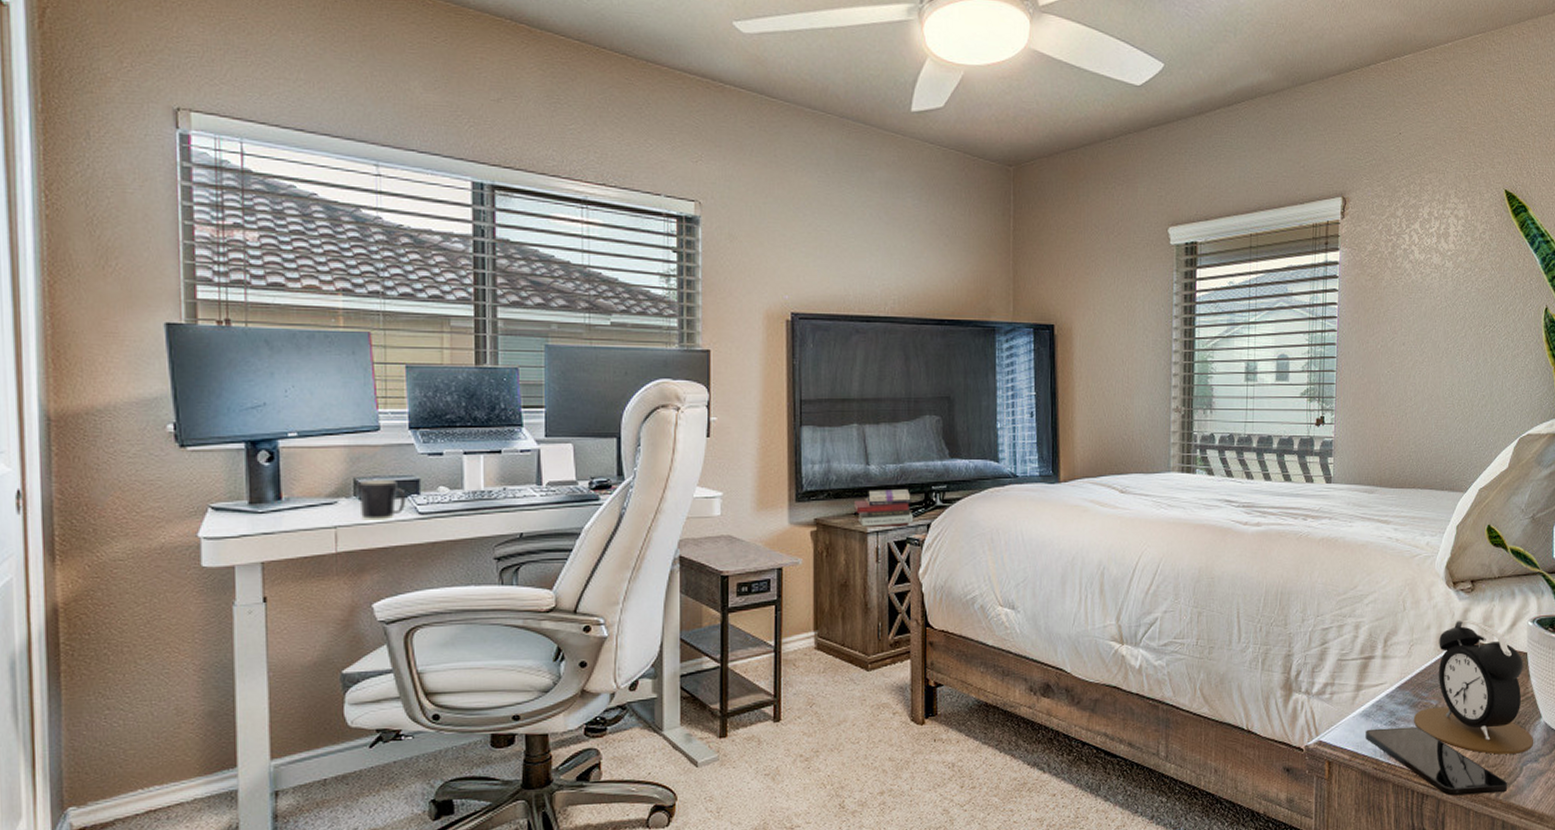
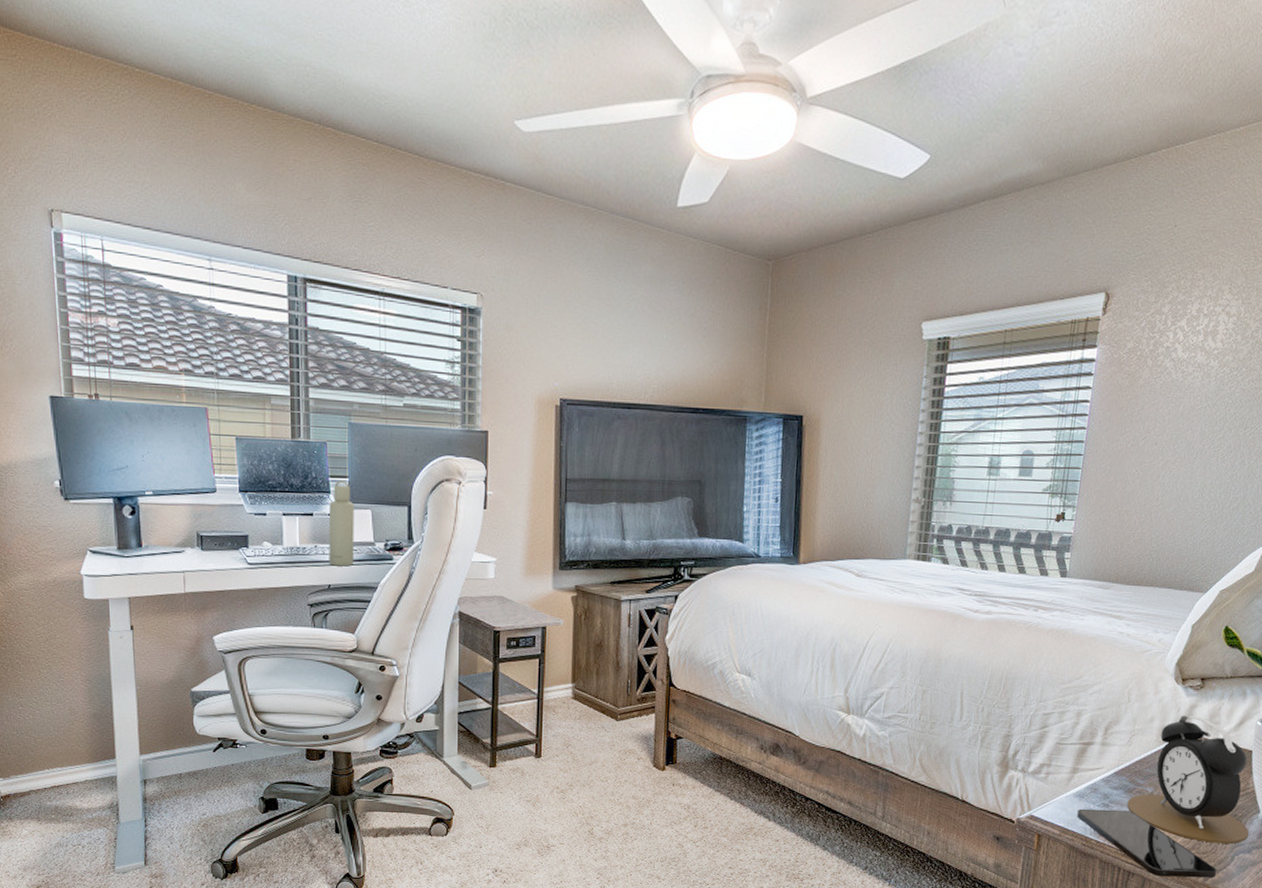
mug: present [359,480,406,522] -> none [201,534,238,569]
bottle: none [520,410,552,511] -> present [328,480,354,567]
books: present [853,489,914,527] -> none [610,562,663,596]

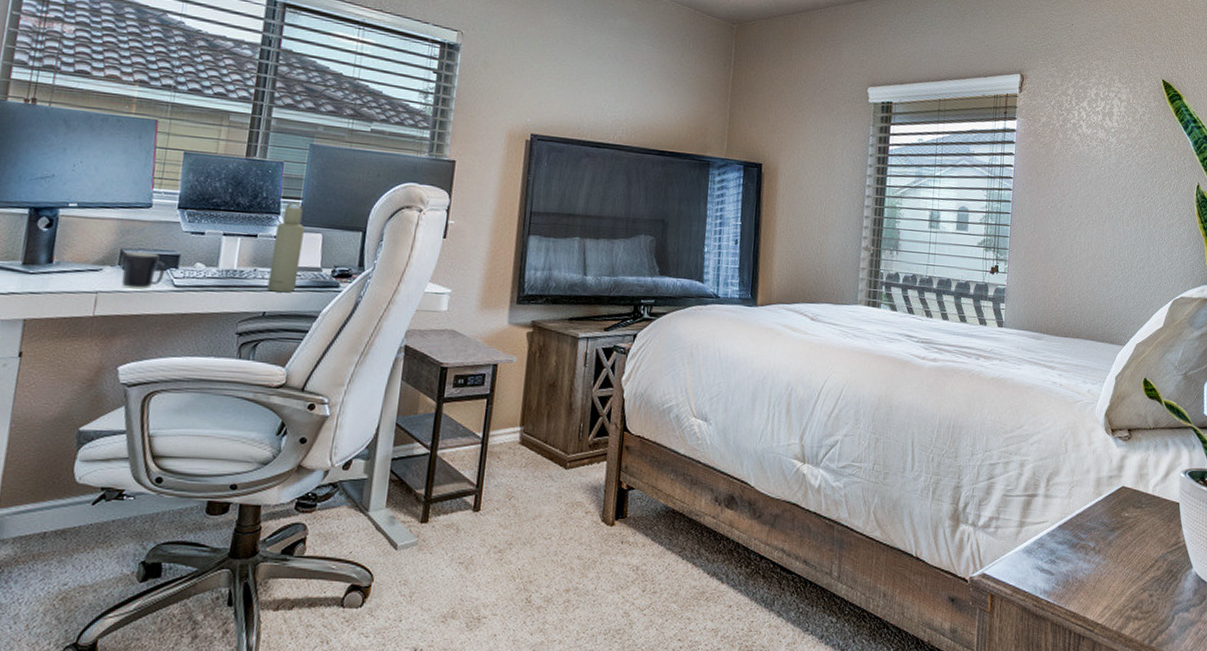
mug: none [201,534,238,569] -> present [121,251,165,290]
phone: present [1077,808,1217,878] -> none [1027,565,1161,640]
alarm clock: present [1127,714,1249,844] -> none [1072,465,1185,602]

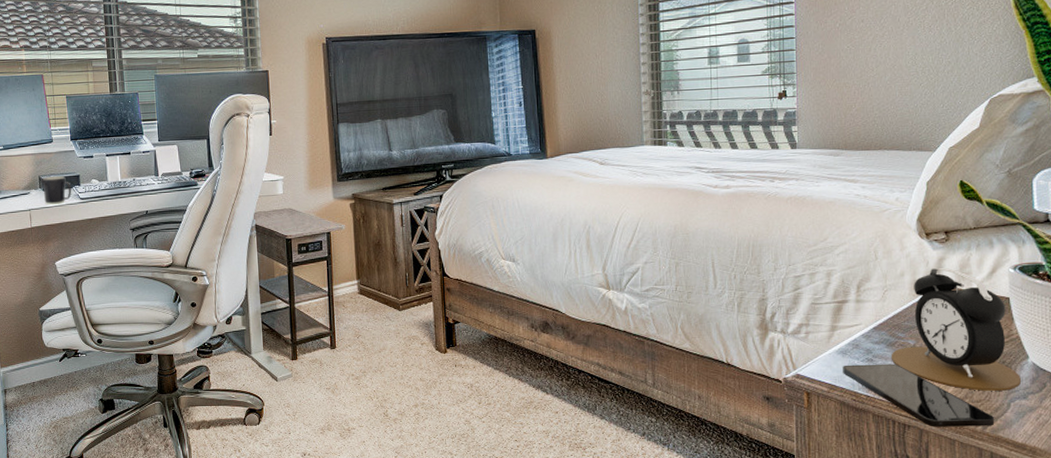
bottle: present [267,201,304,293] -> none [143,122,166,195]
phone: none [1027,565,1161,640] -> present [843,363,995,427]
alarm clock: none [1072,465,1185,602] -> present [891,267,1021,391]

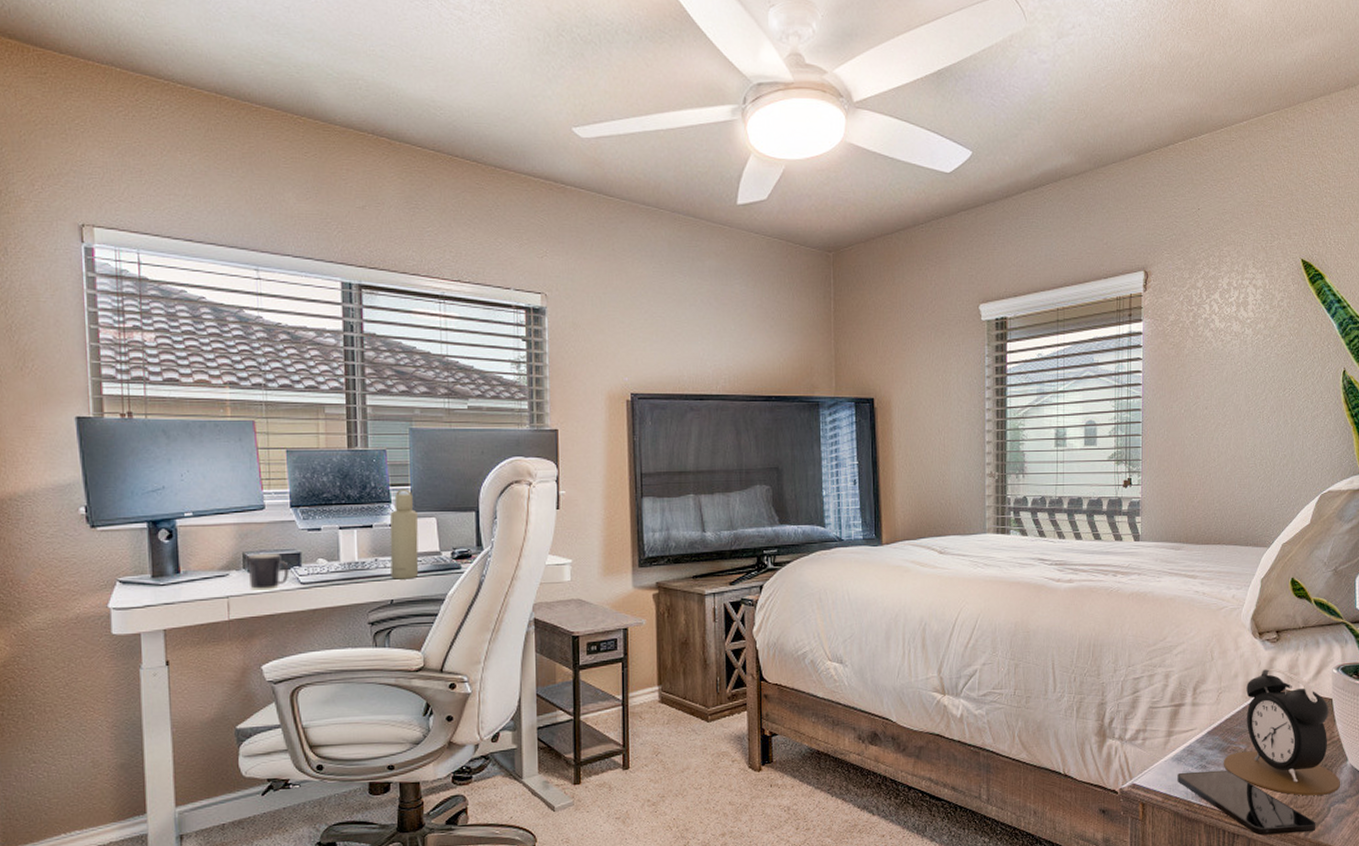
bottle: none [143,122,166,195] -> present [389,488,419,580]

